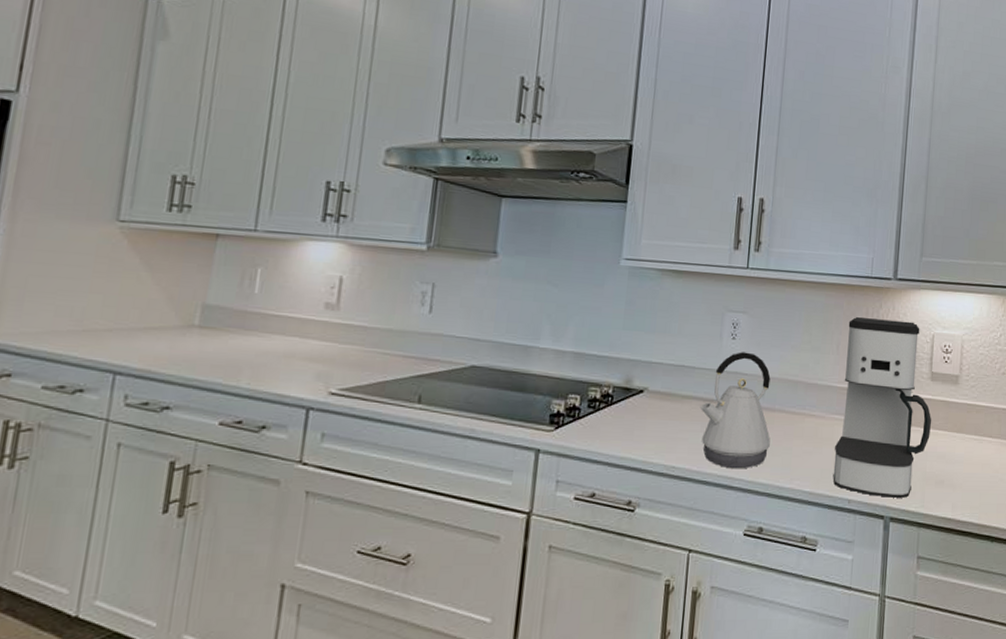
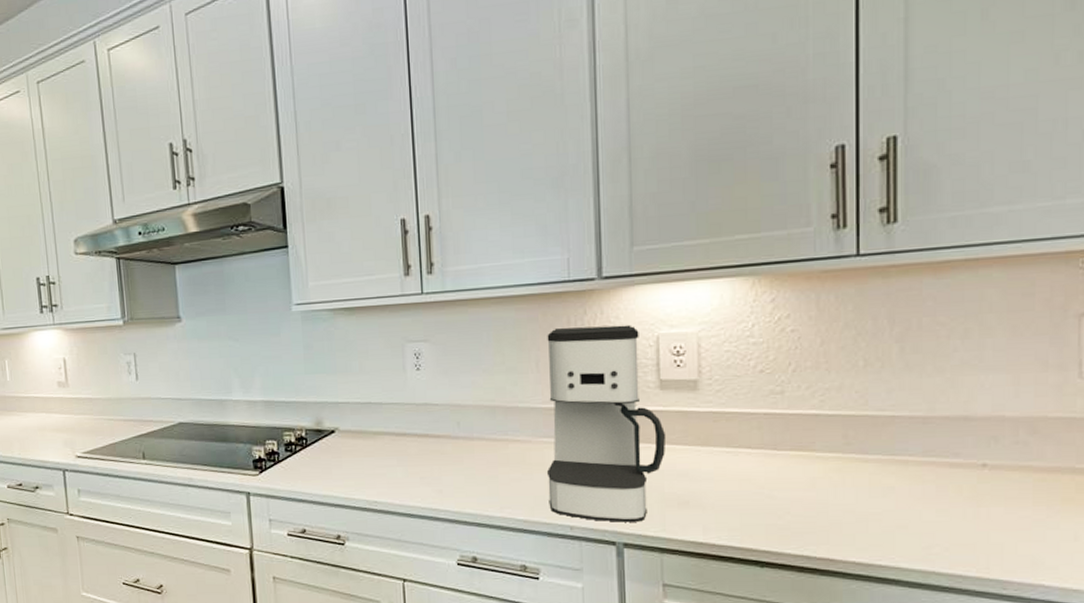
kettle: present [700,352,771,469] -> none [393,381,473,501]

